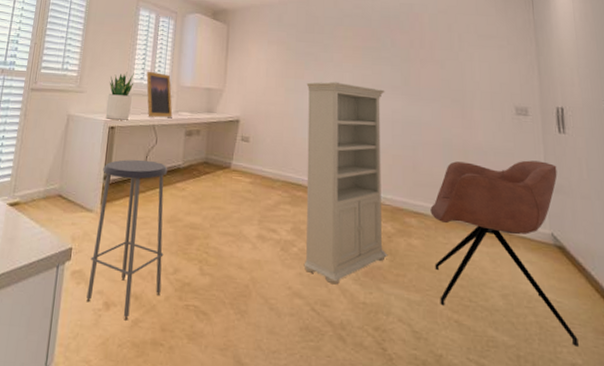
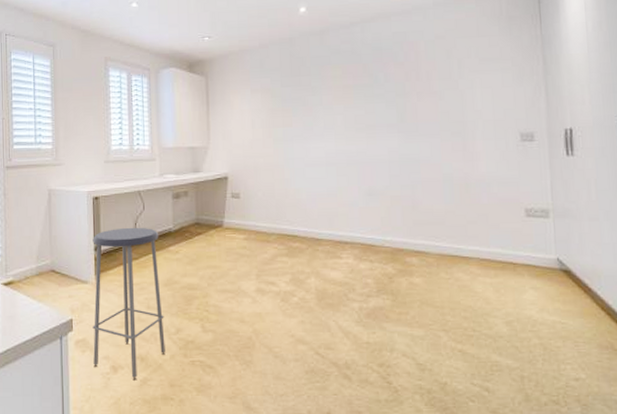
planter: present [105,72,134,120] -> none [87,139,113,190]
picture frame: present [146,71,173,118] -> none [125,135,157,183]
bookshelf: present [303,81,388,285] -> none [295,126,390,328]
armchair: present [430,160,579,346] -> none [431,187,582,362]

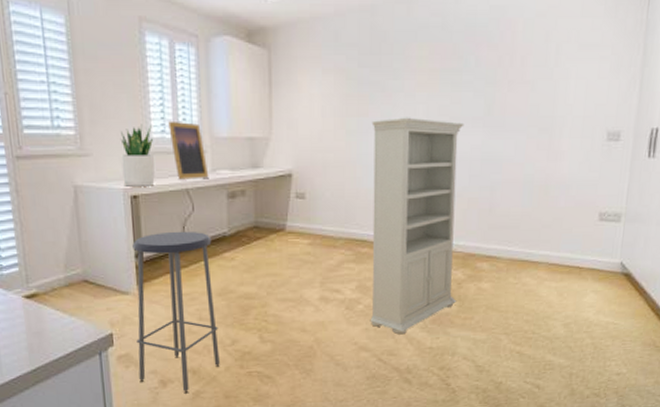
planter: none [87,139,113,190] -> present [120,124,155,187]
picture frame: none [125,135,157,183] -> present [168,120,209,180]
bookshelf: none [295,126,390,328] -> present [370,117,464,335]

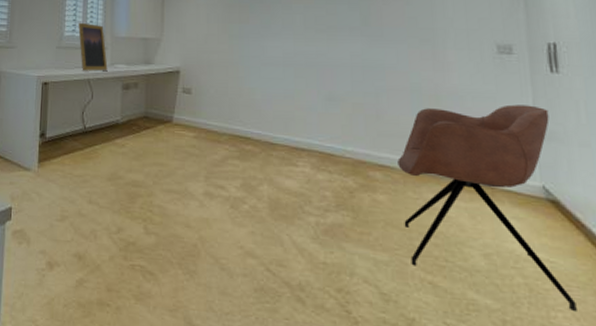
planter: present [120,124,155,187] -> none [38,24,66,75]
bar stool: present [132,231,220,394] -> none [29,116,106,281]
bookshelf: present [370,117,464,335] -> none [252,25,350,244]
armchair: none [502,190,639,359] -> present [397,104,577,311]

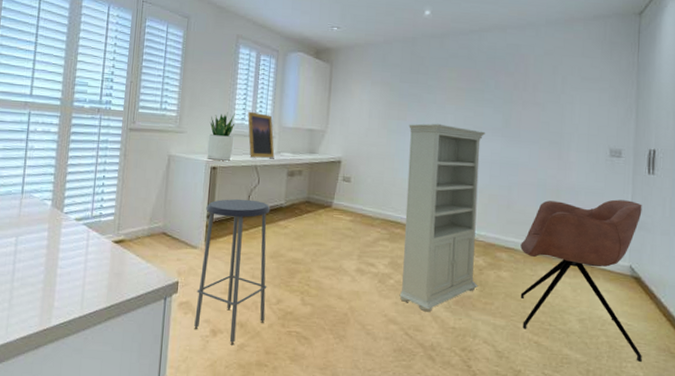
bar stool: none [29,116,106,281] -> present [194,199,271,345]
planter: none [38,24,66,75] -> present [207,112,235,161]
bookshelf: none [252,25,350,244] -> present [399,123,486,312]

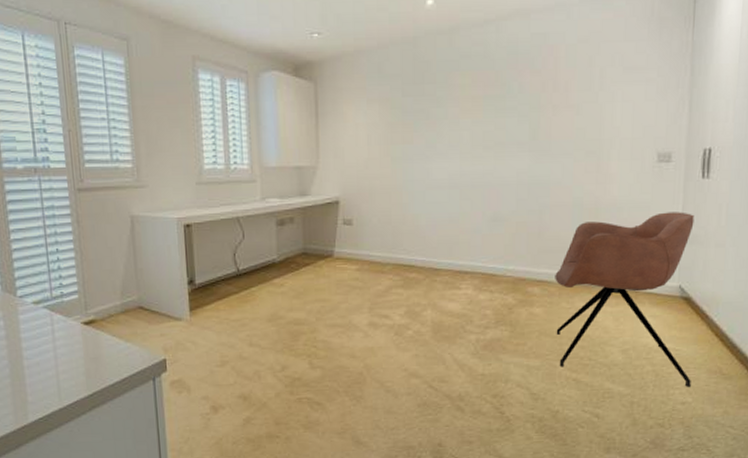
bar stool: present [194,199,271,345] -> none [185,258,270,420]
planter: present [207,112,235,161] -> none [174,156,207,216]
picture frame: present [248,111,275,159] -> none [220,152,259,209]
bookshelf: present [399,123,486,312] -> none [416,143,510,361]

